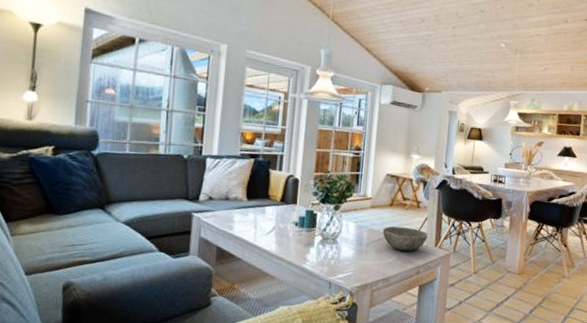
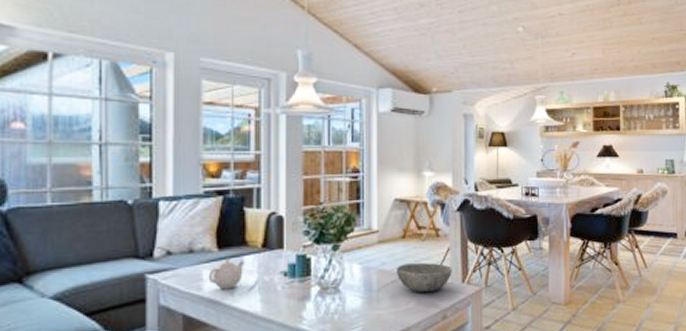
teapot: none [238,207,267,231] -> present [208,258,245,290]

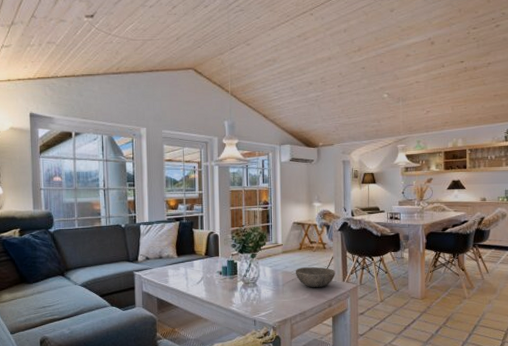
teapot: present [208,258,245,290] -> none [172,262,194,283]

